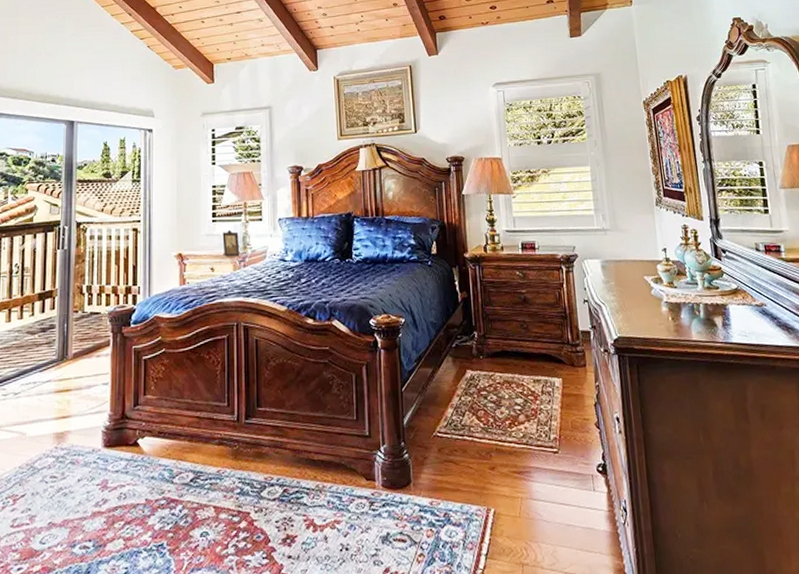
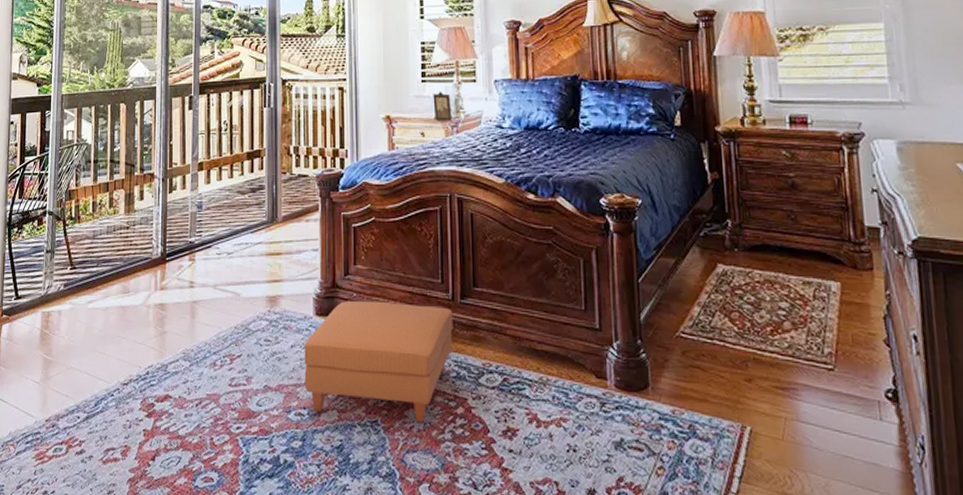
ottoman: none [90,427,238,542] -> present [304,300,453,422]

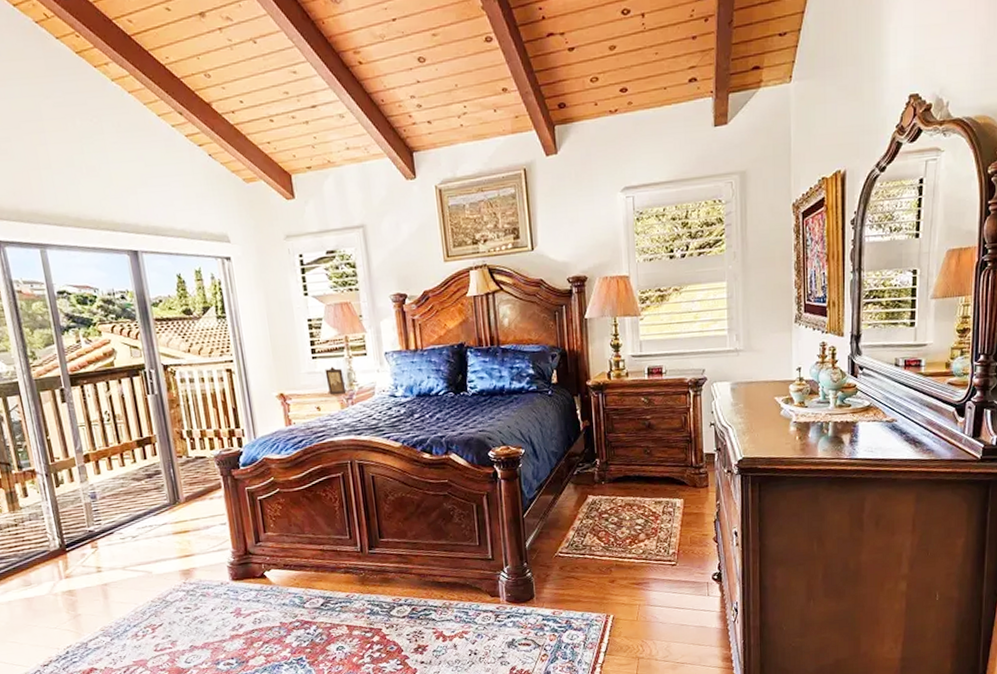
ottoman: present [304,300,453,422] -> none [224,558,365,659]

